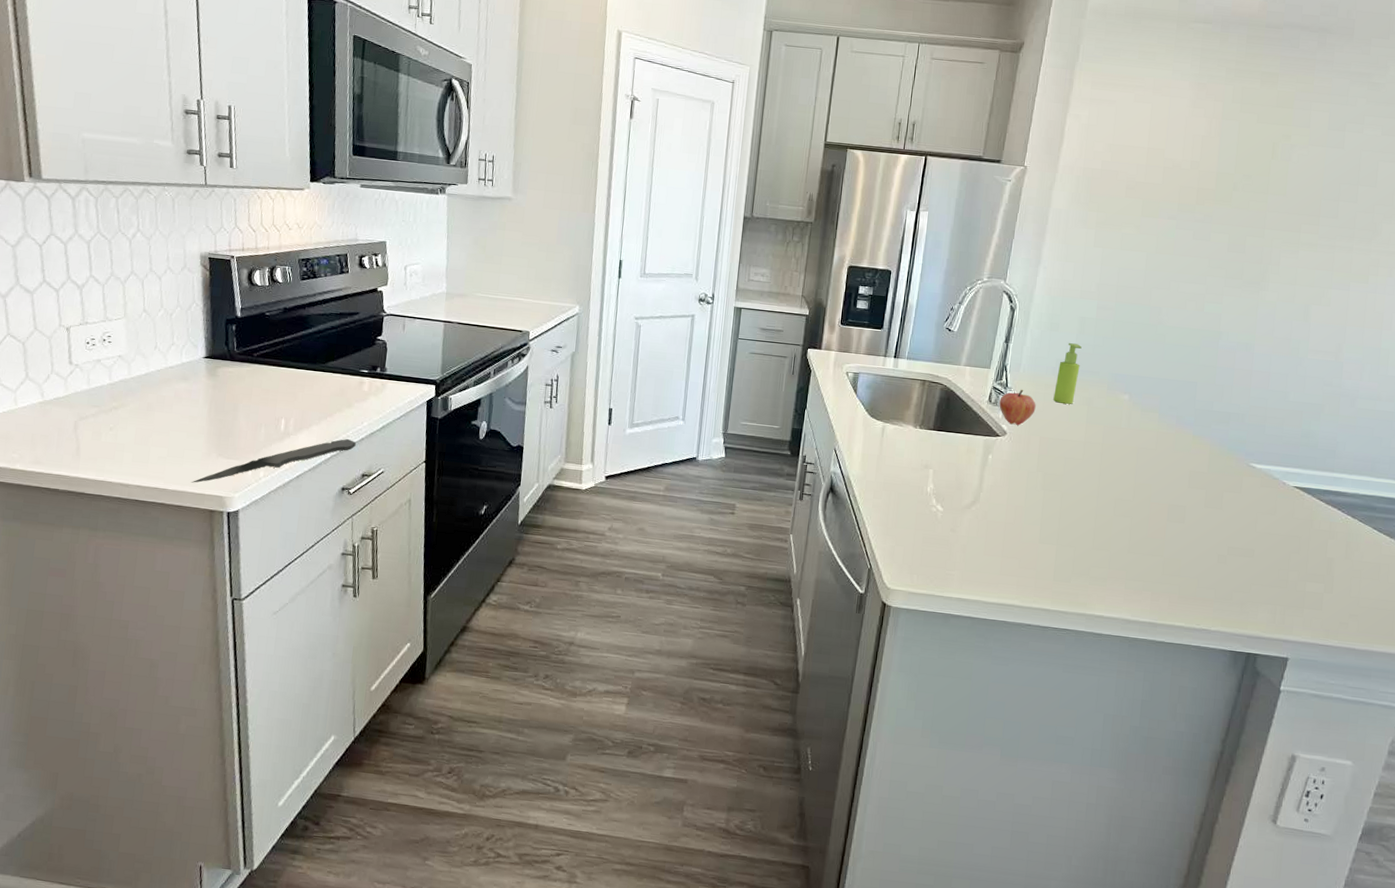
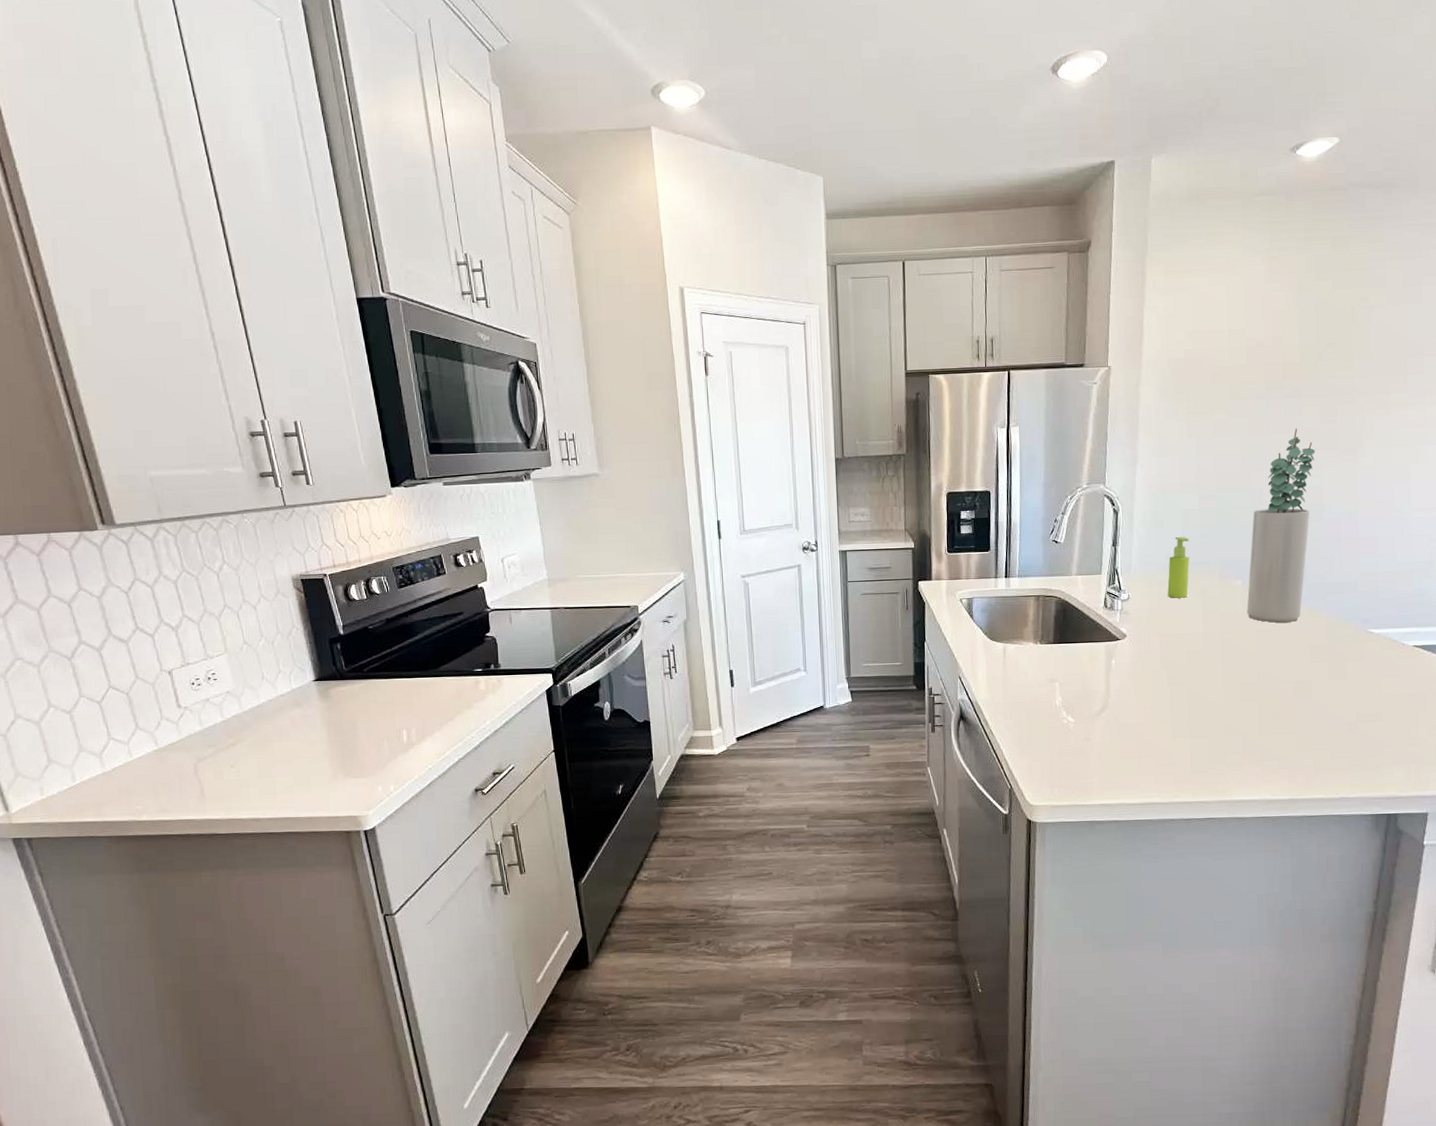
knife: present [191,438,356,483] -> none [322,739,482,807]
fruit: present [998,389,1036,425] -> none [1114,590,1152,627]
vase: none [1130,253,1219,445] -> present [1247,428,1315,623]

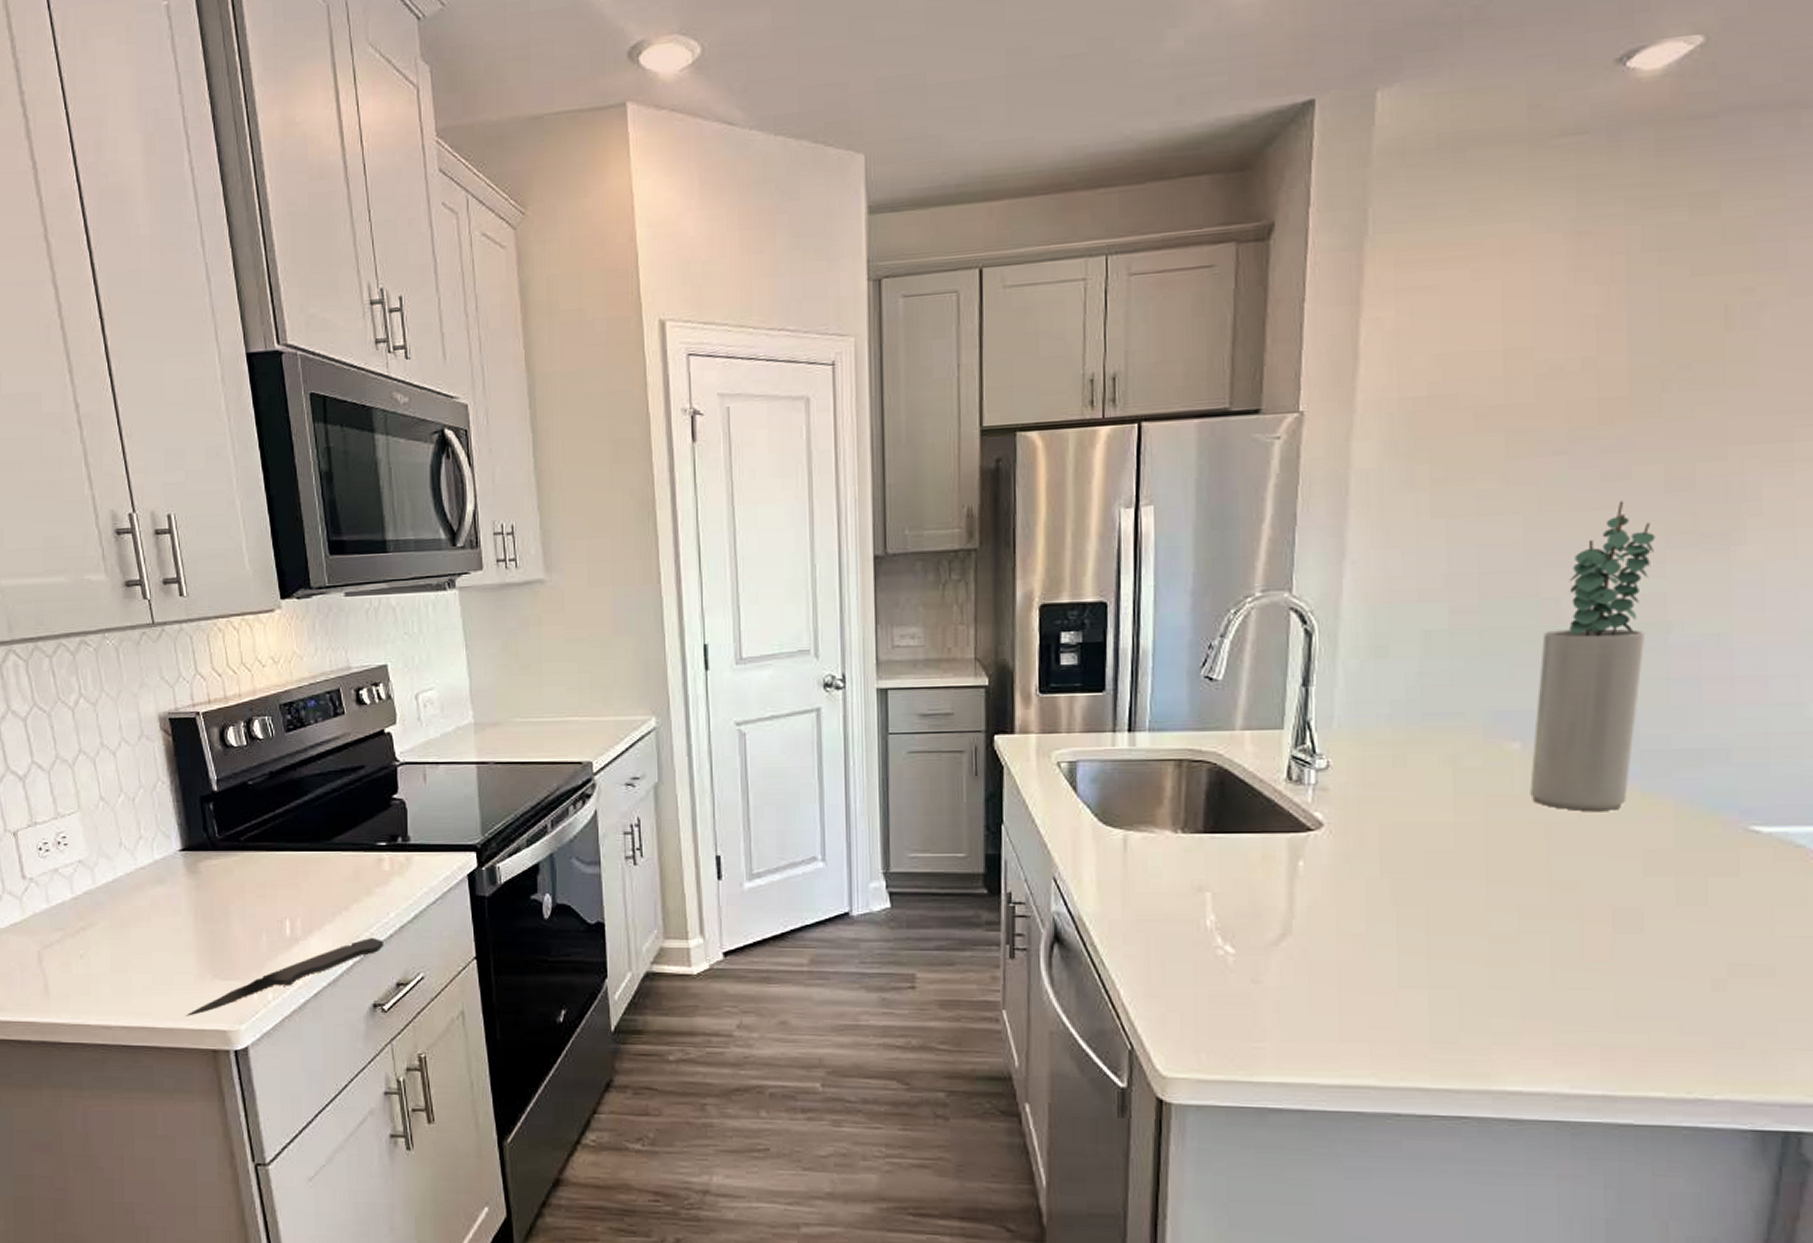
knife: none [322,739,482,807] -> present [185,937,383,1016]
soap dispenser: present [1167,537,1190,598] -> none [1393,673,1432,768]

